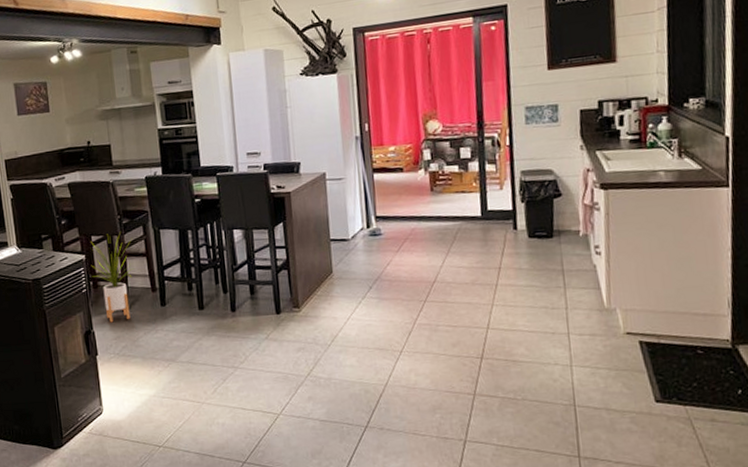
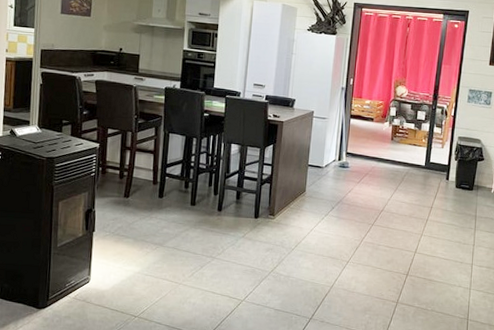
house plant: present [91,232,135,323] -> none [102,129,144,205]

